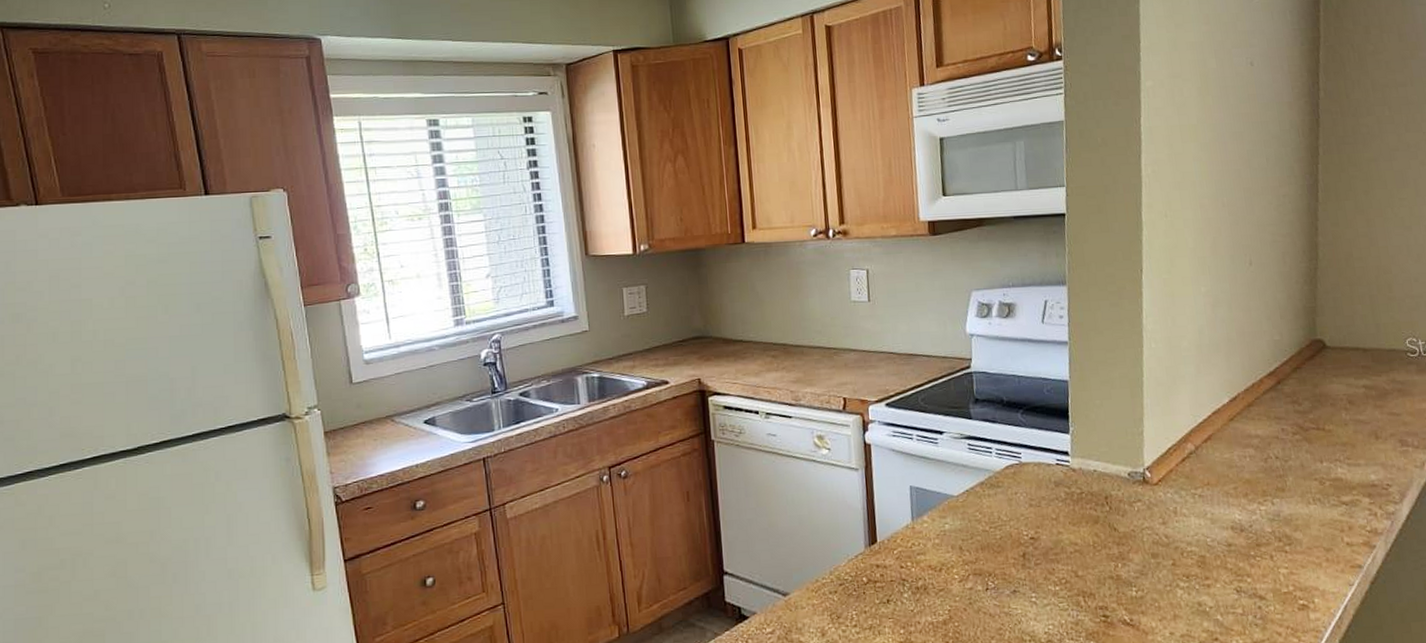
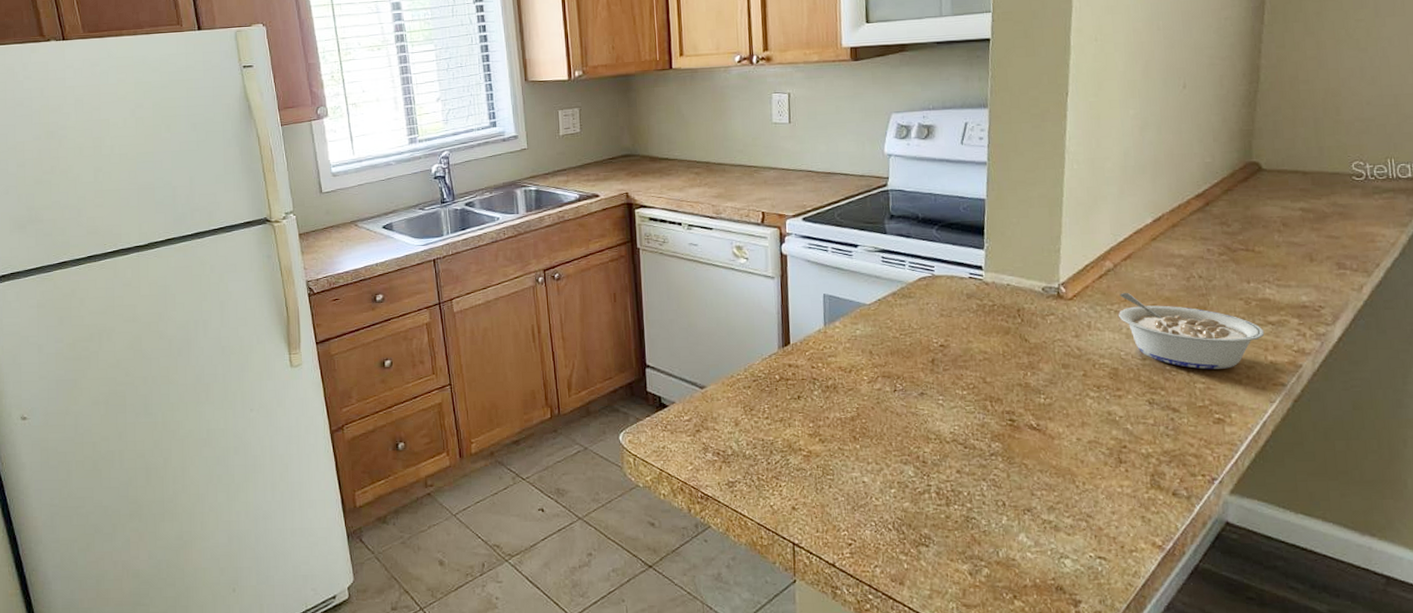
legume: none [1202,475,1340,554] -> present [1118,292,1265,370]

